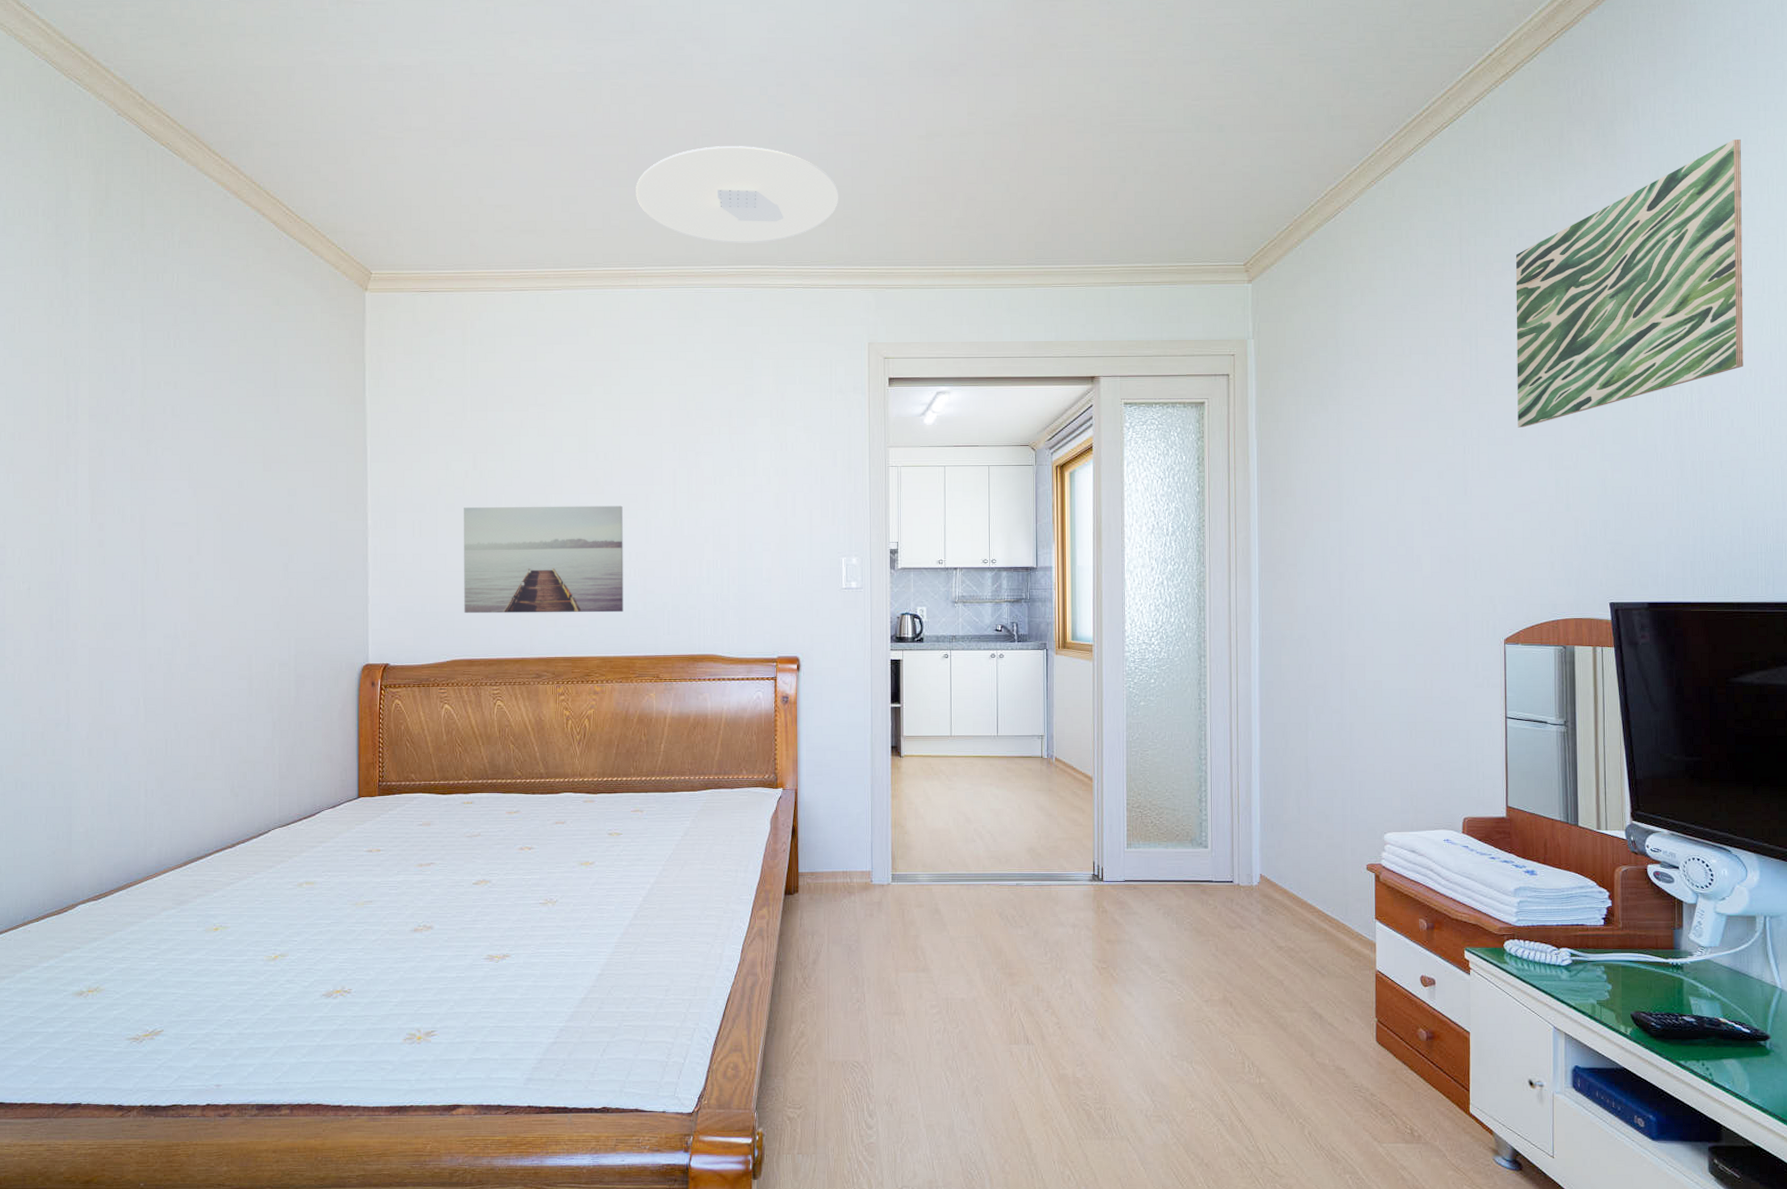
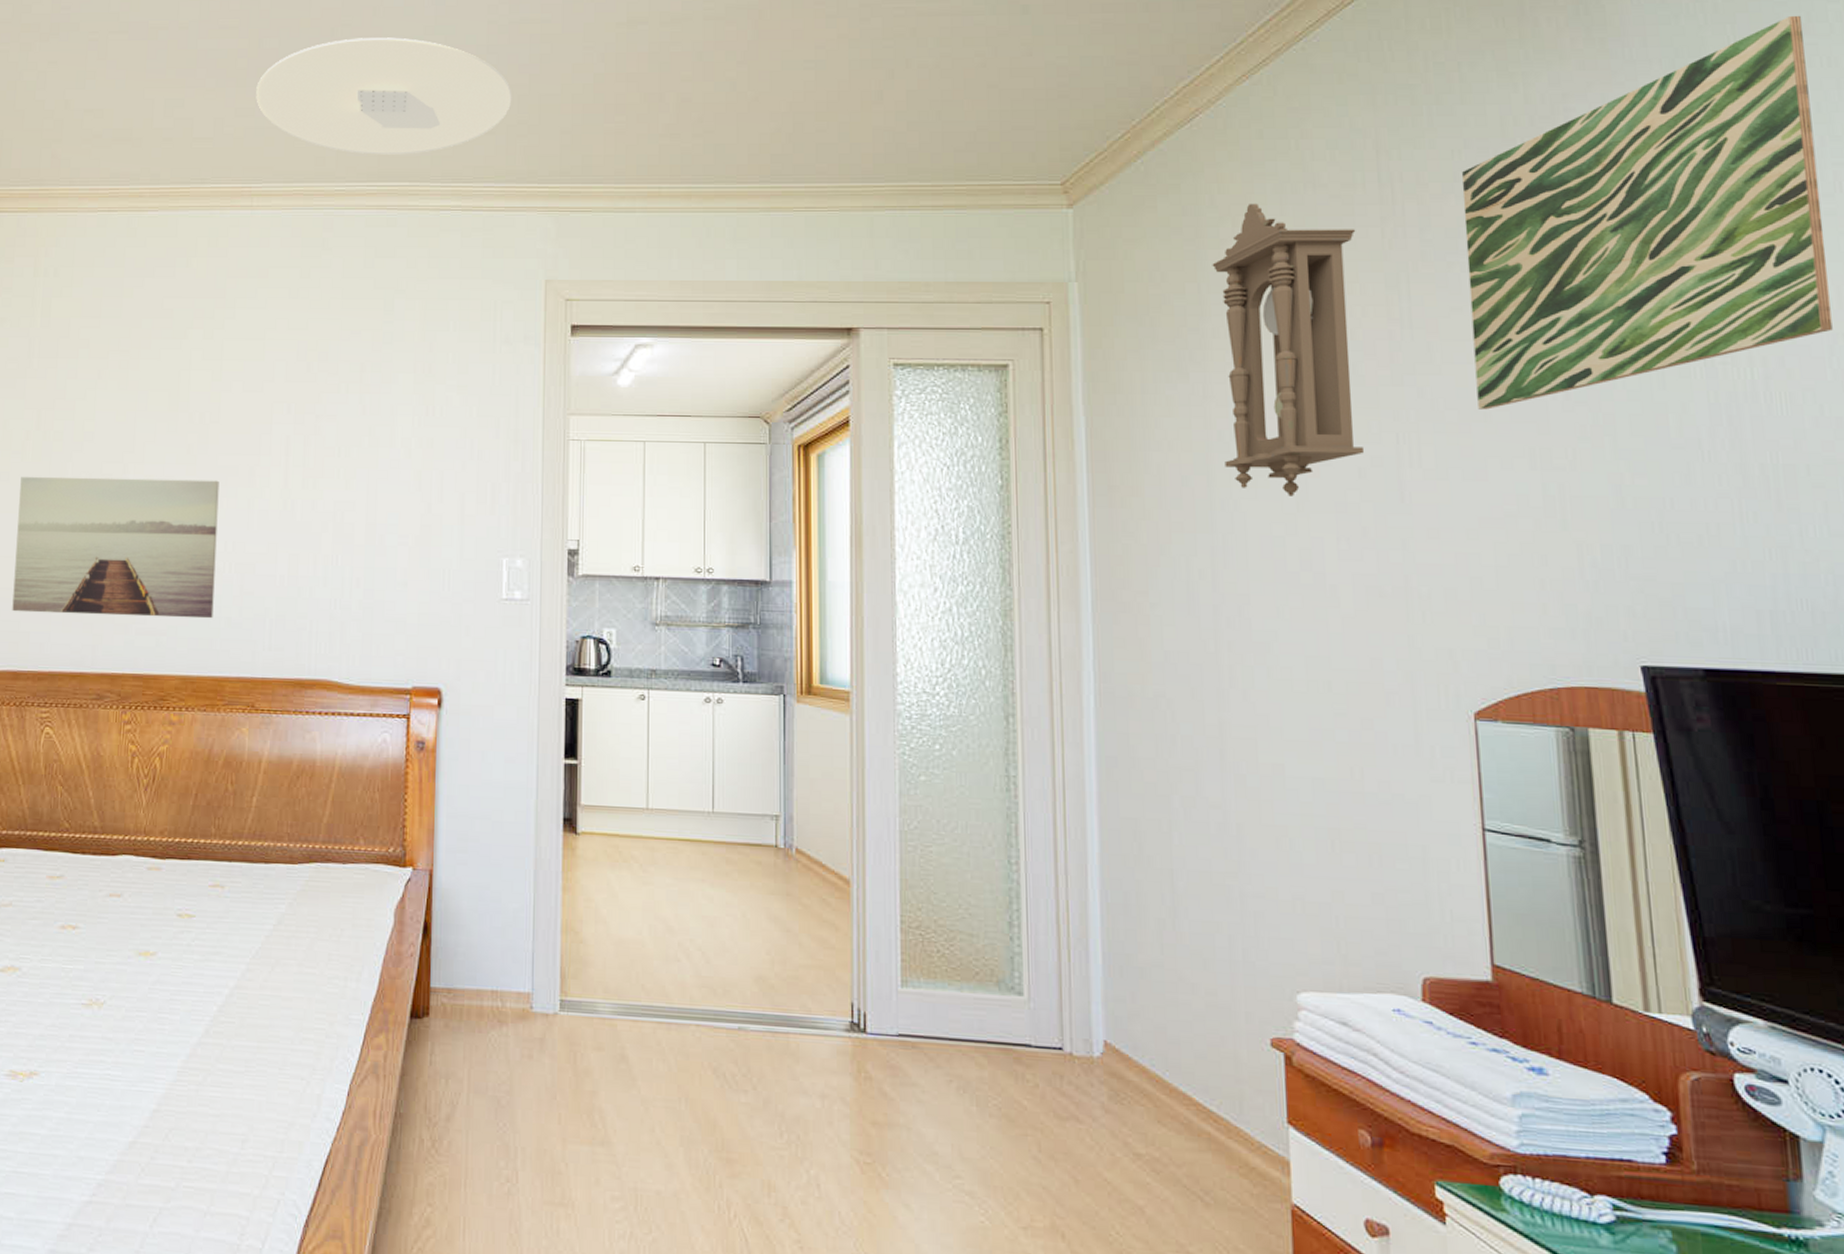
pendulum clock: none [1346,278,1444,493] -> present [1212,203,1364,496]

